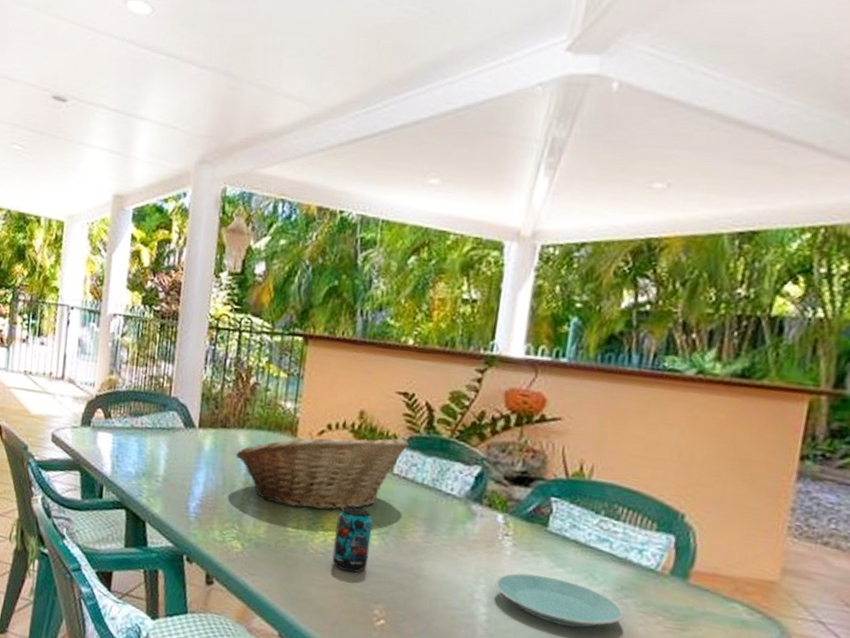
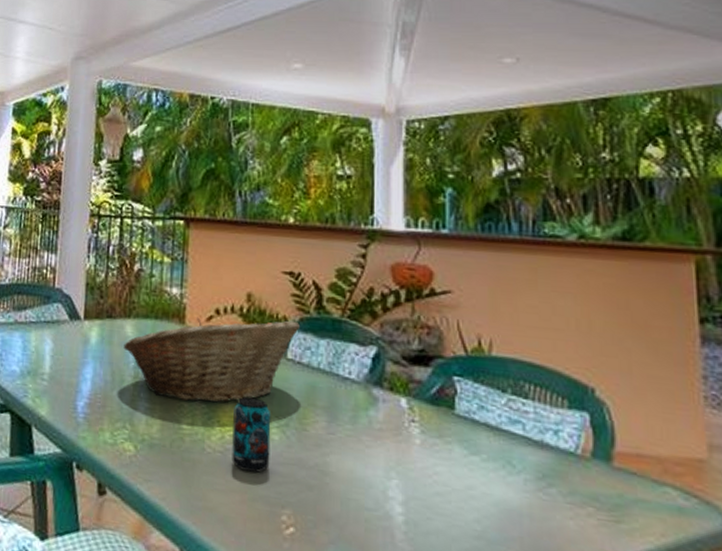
plate: present [495,573,624,628] -> none [408,464,551,526]

